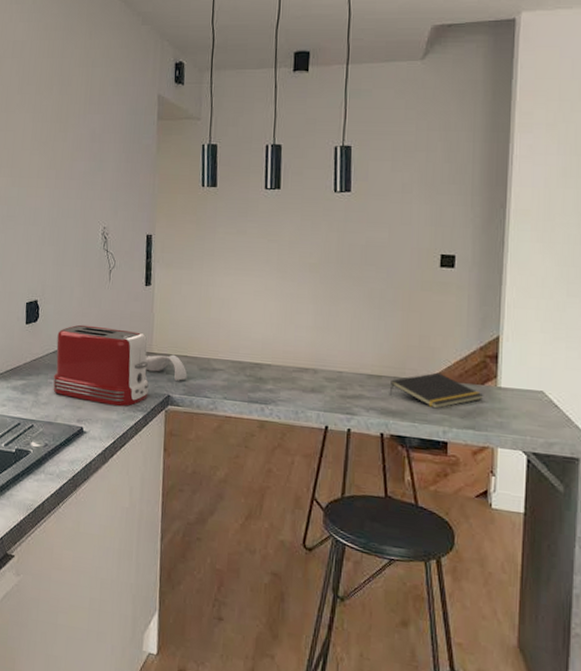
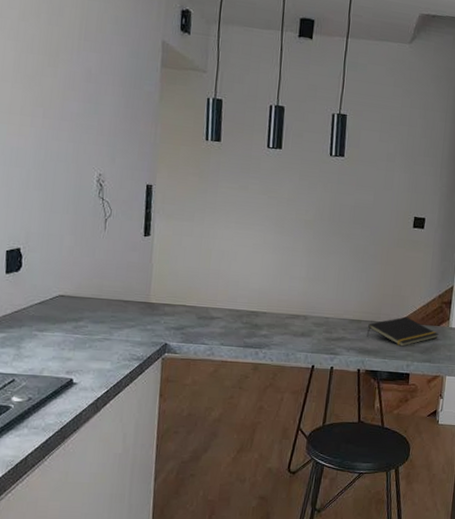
toaster: present [53,324,149,407] -> none [38,274,146,357]
spoon rest: present [145,354,187,381] -> none [142,304,186,330]

